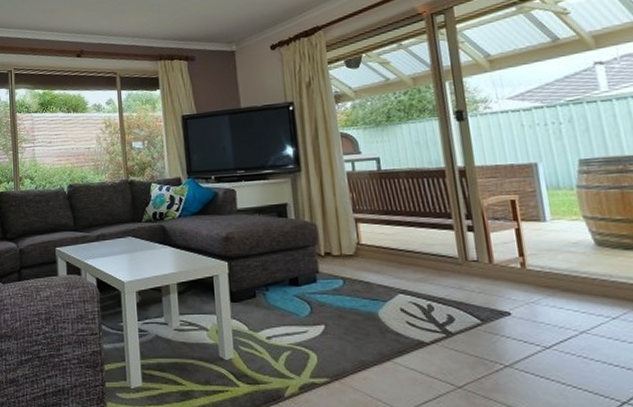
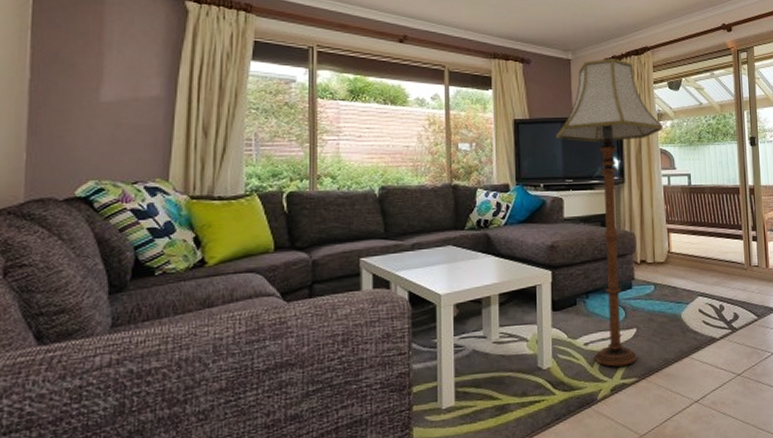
floor lamp: none [224,43,342,364] -> present [555,57,663,367]

